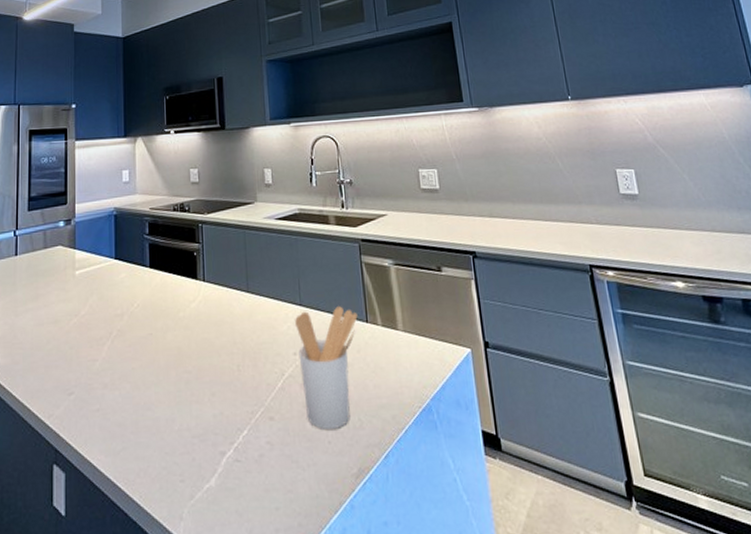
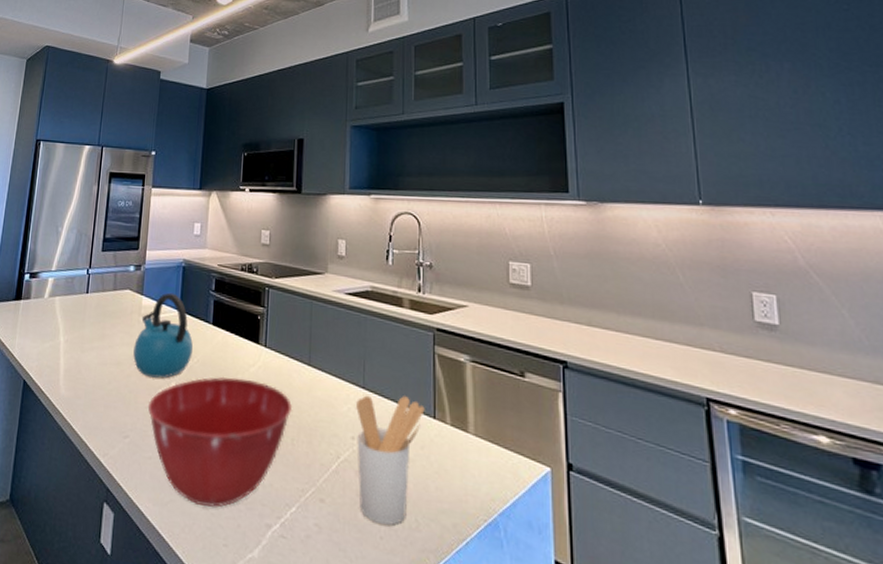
kettle: none [71,242,132,330] -> present [133,292,193,378]
mixing bowl: none [90,315,236,447] -> present [147,376,293,507]

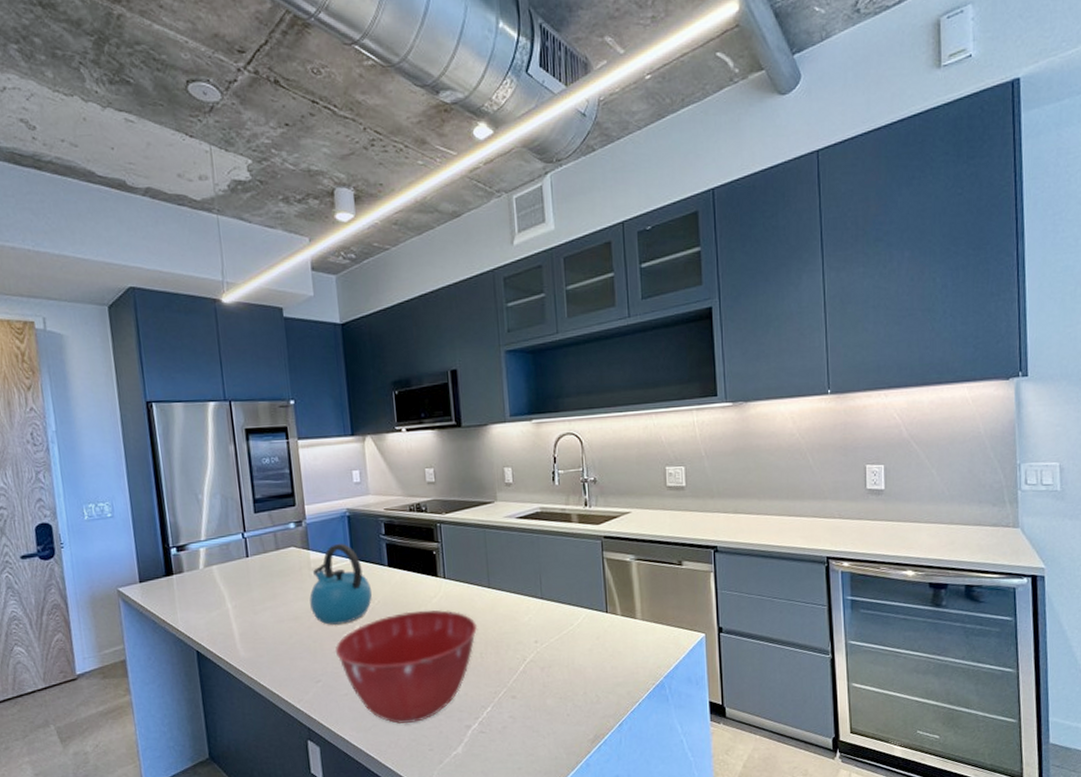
utensil holder: present [356,395,425,526] -> none [536,599,598,705]

